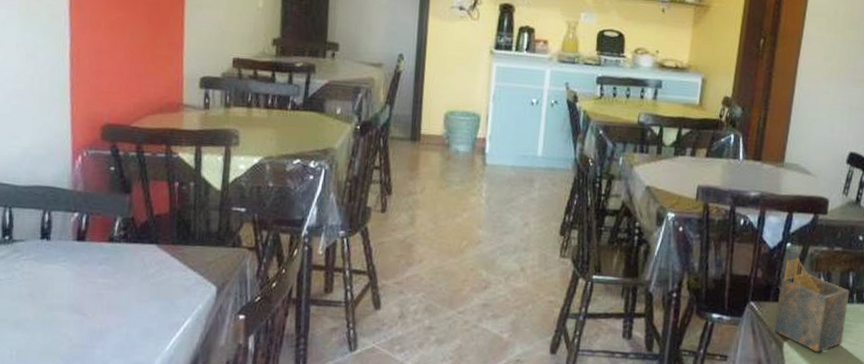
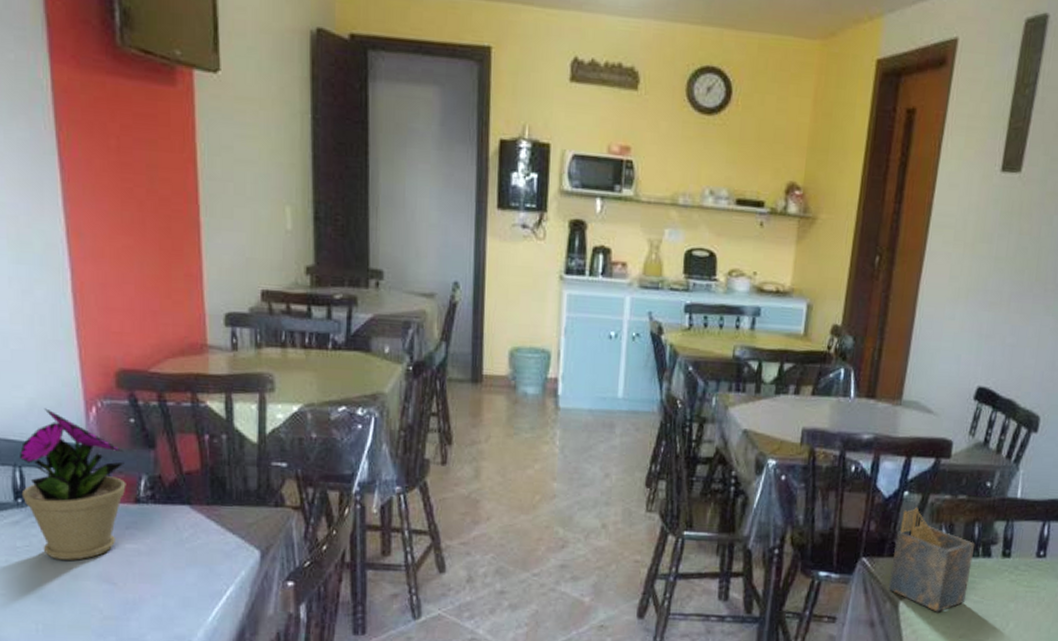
flower pot: none [9,156,103,292] -> present [18,408,126,560]

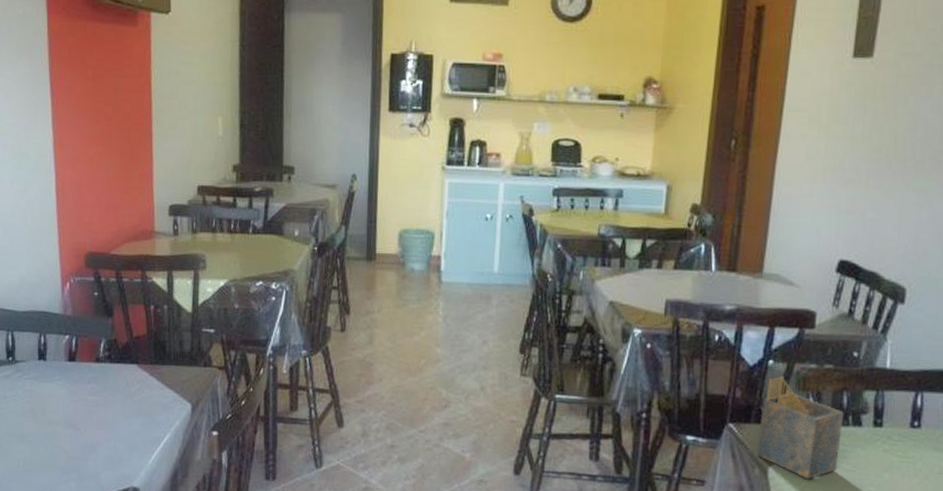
flower pot: present [18,408,126,560] -> none [11,284,90,409]

